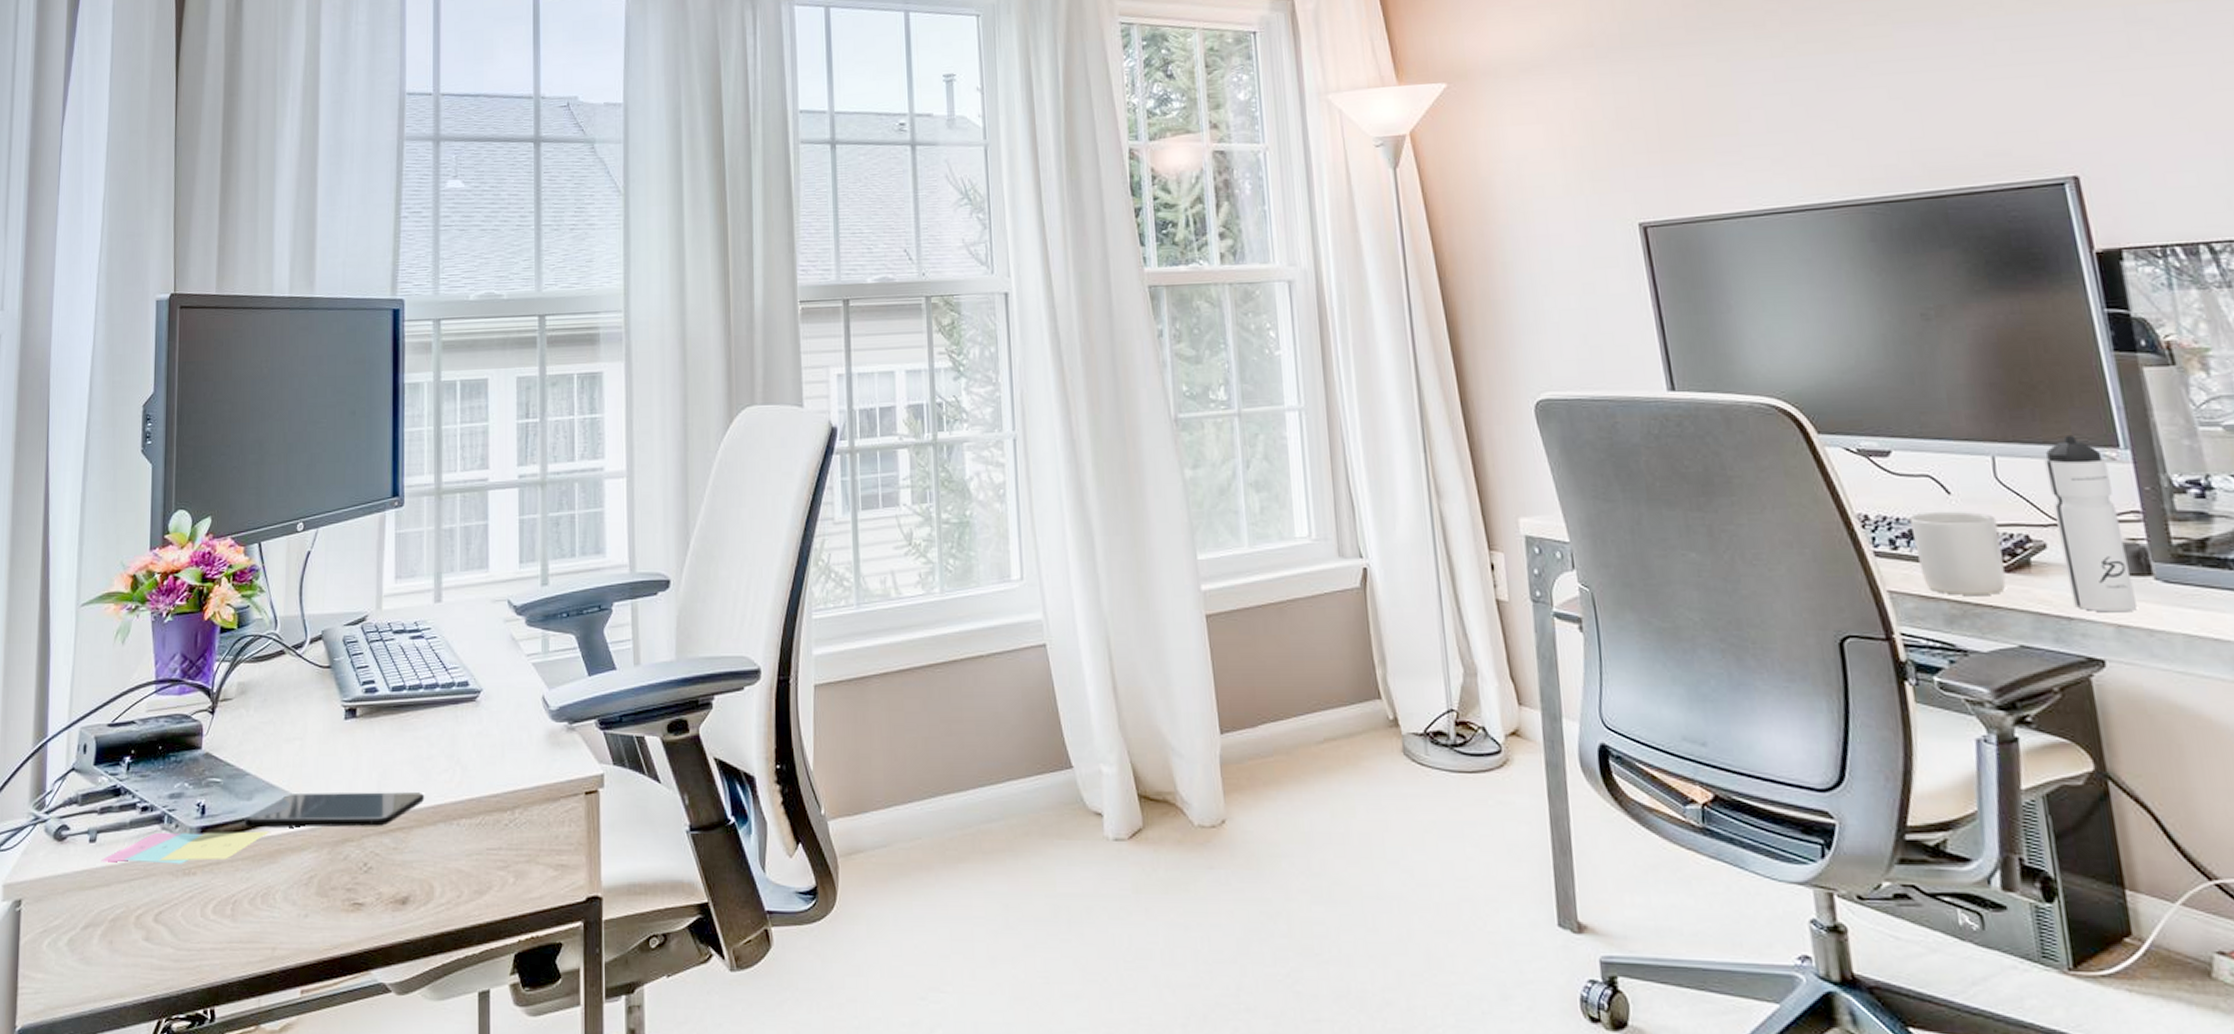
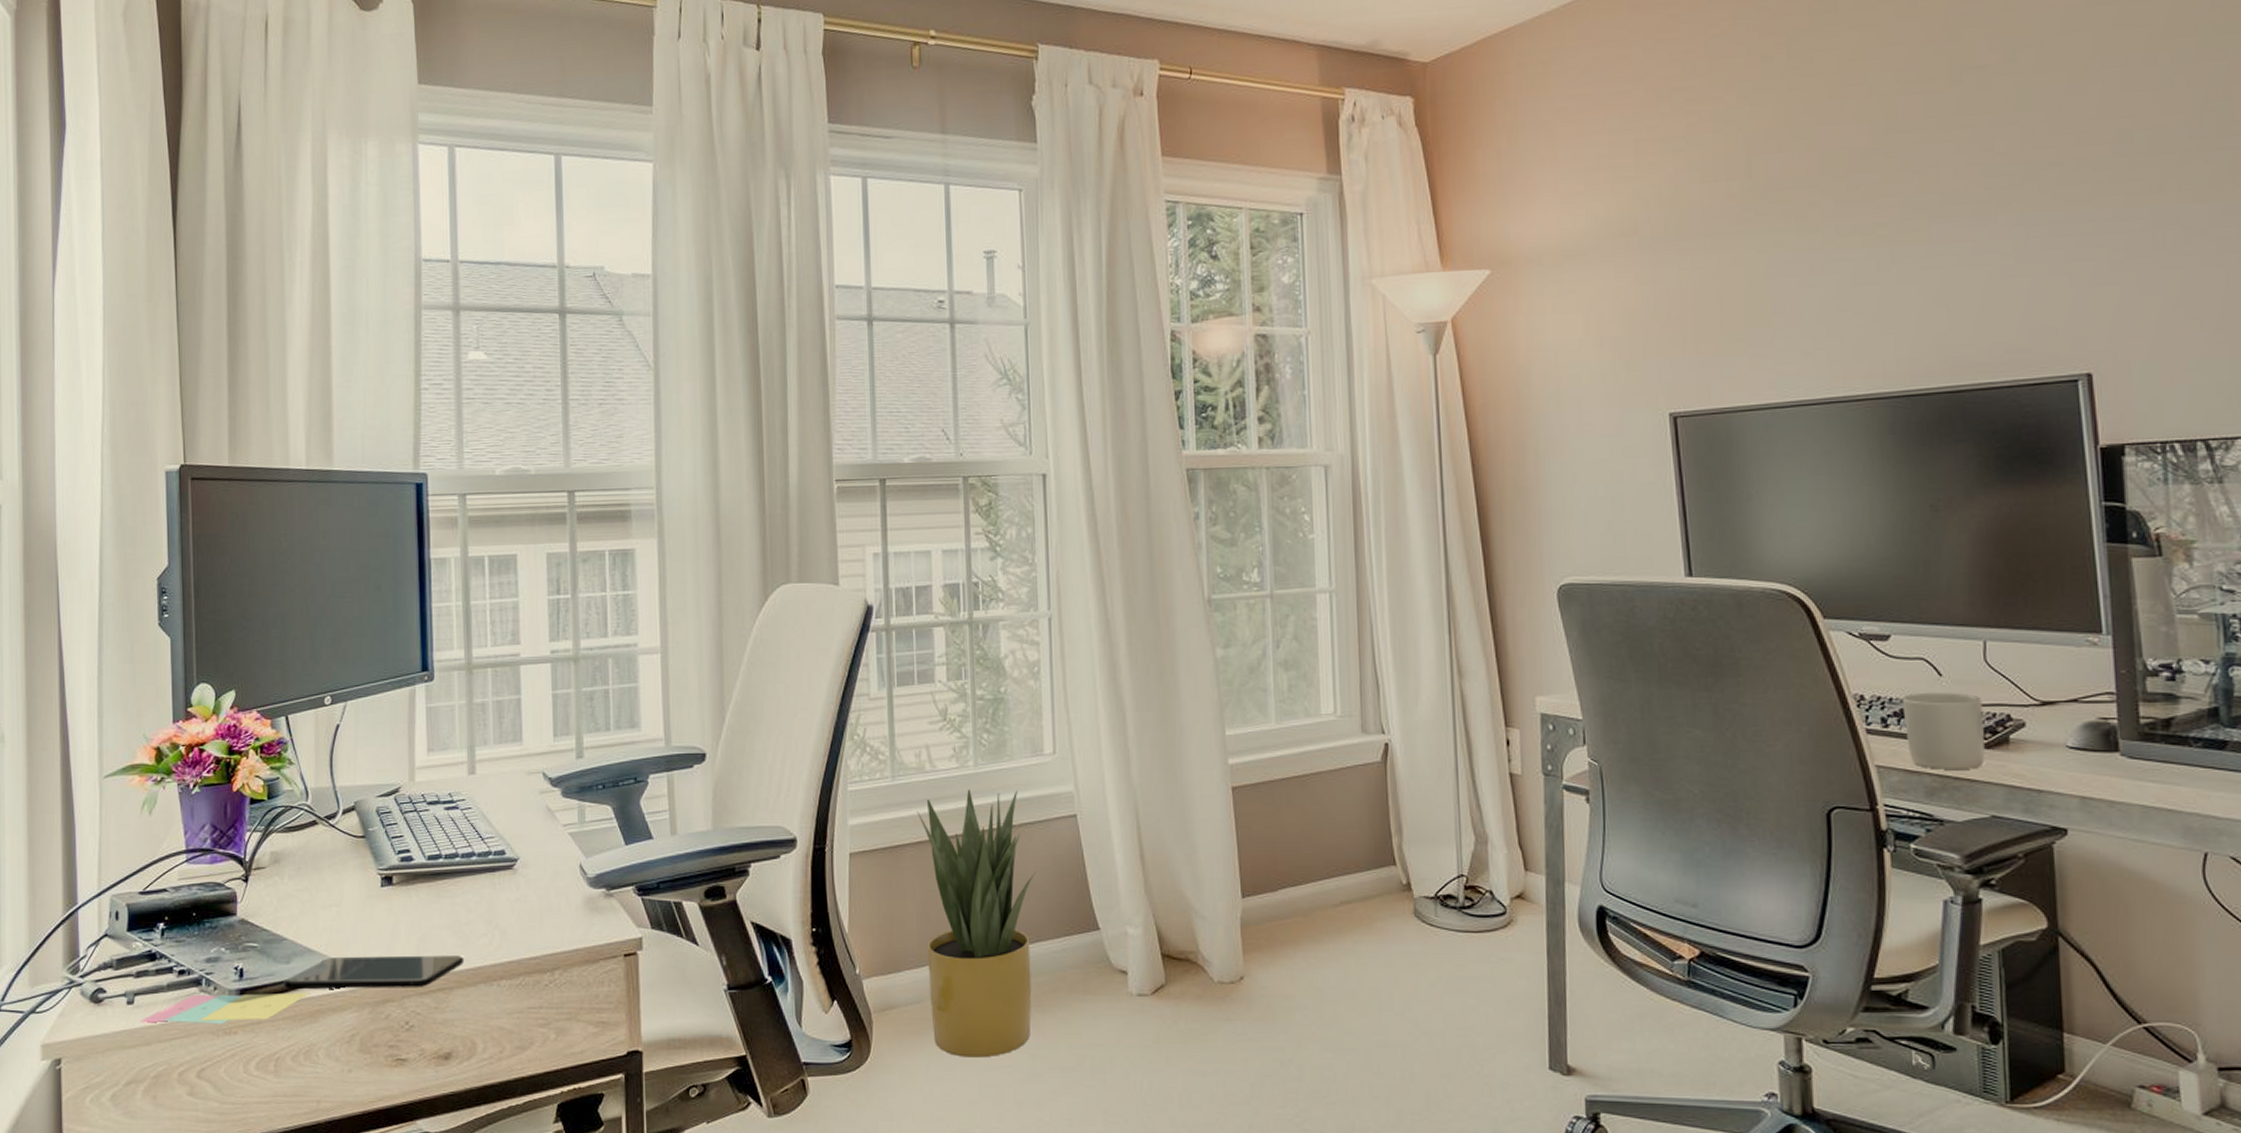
planter: none [882,617,1006,907] -> present [917,789,1036,1058]
water bottle: present [2044,436,2137,613] -> none [2031,622,2101,786]

